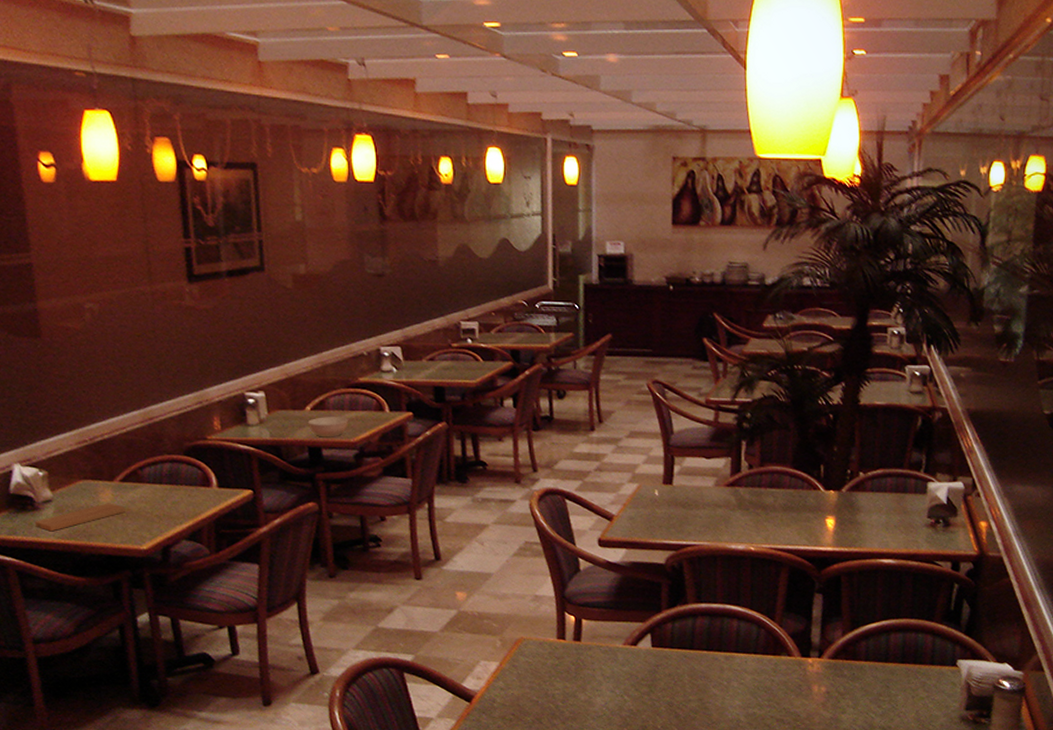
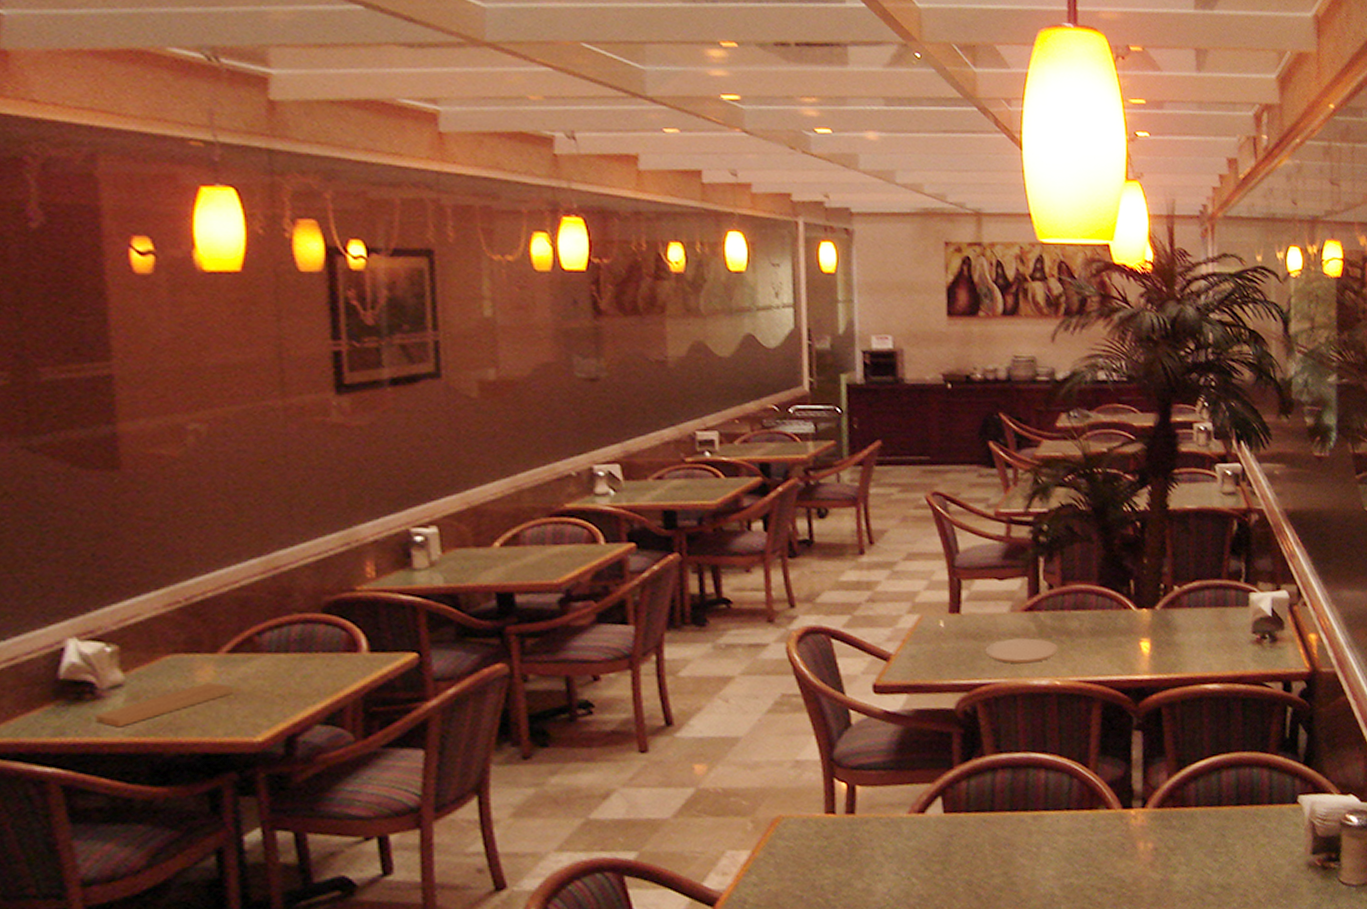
bowl: present [307,417,349,437] -> none [495,553,552,580]
plate: none [692,509,754,530] -> present [985,638,1058,664]

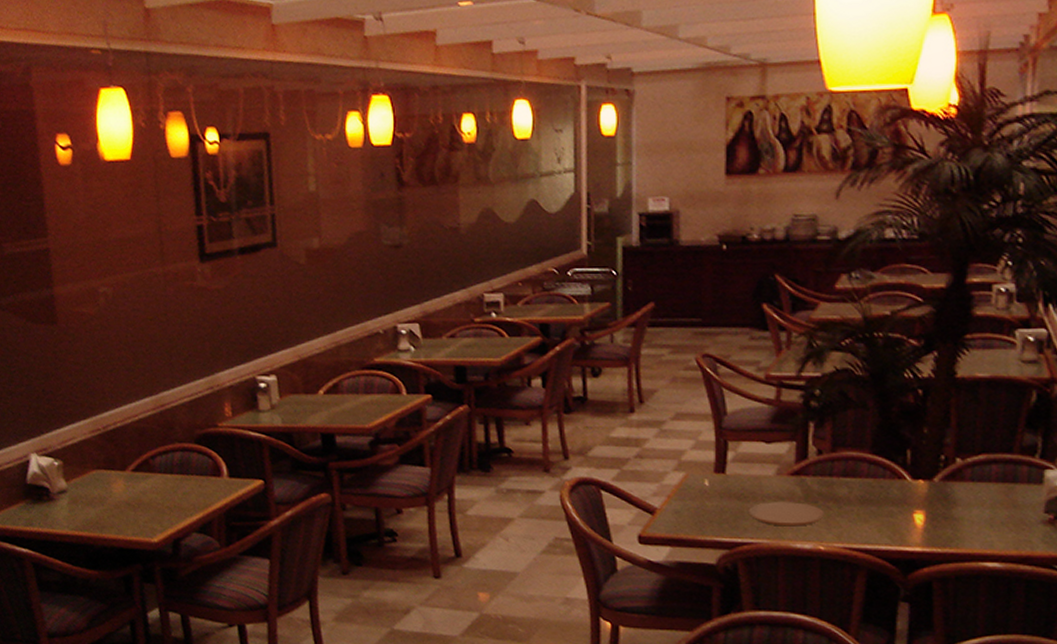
tray: present [94,682,233,728] -> none [50,493,137,523]

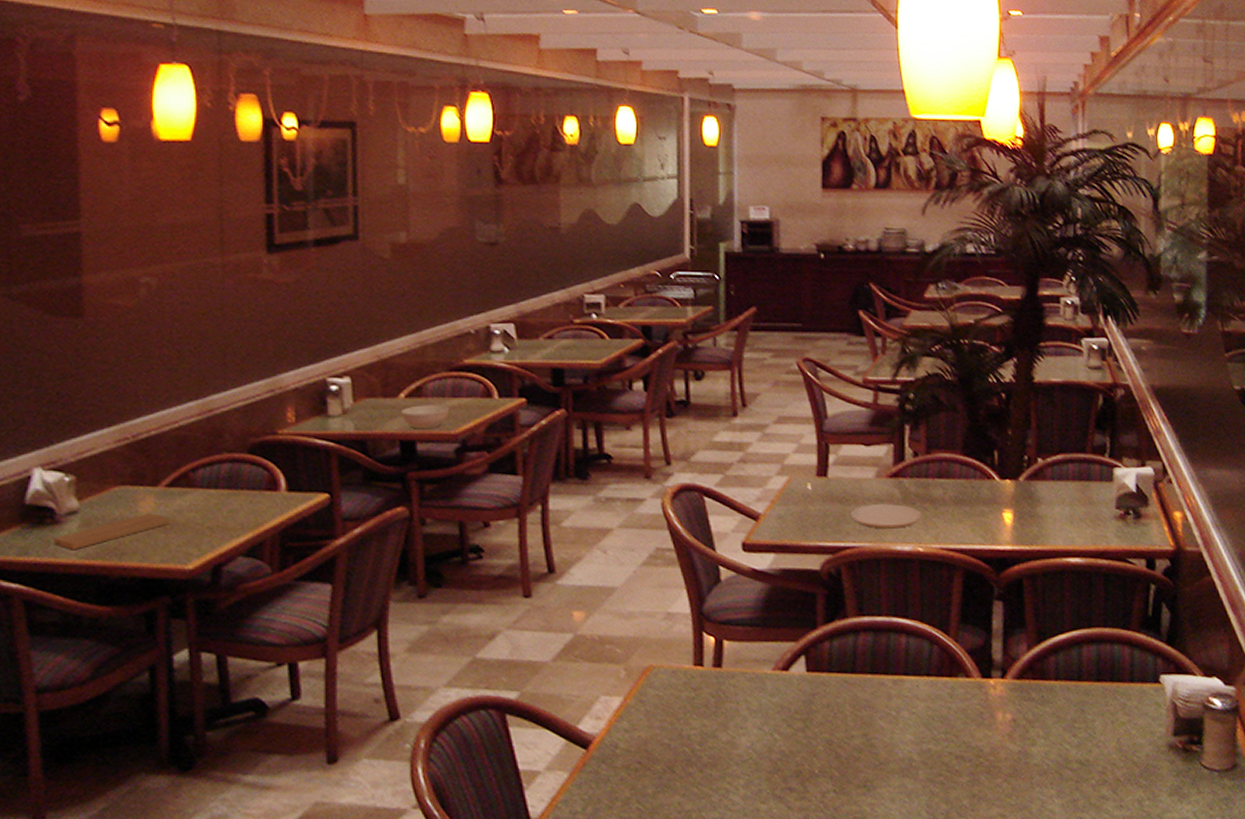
tray: none [50,493,137,523] -> present [53,513,169,551]
bowl: none [320,401,364,423] -> present [400,405,450,429]

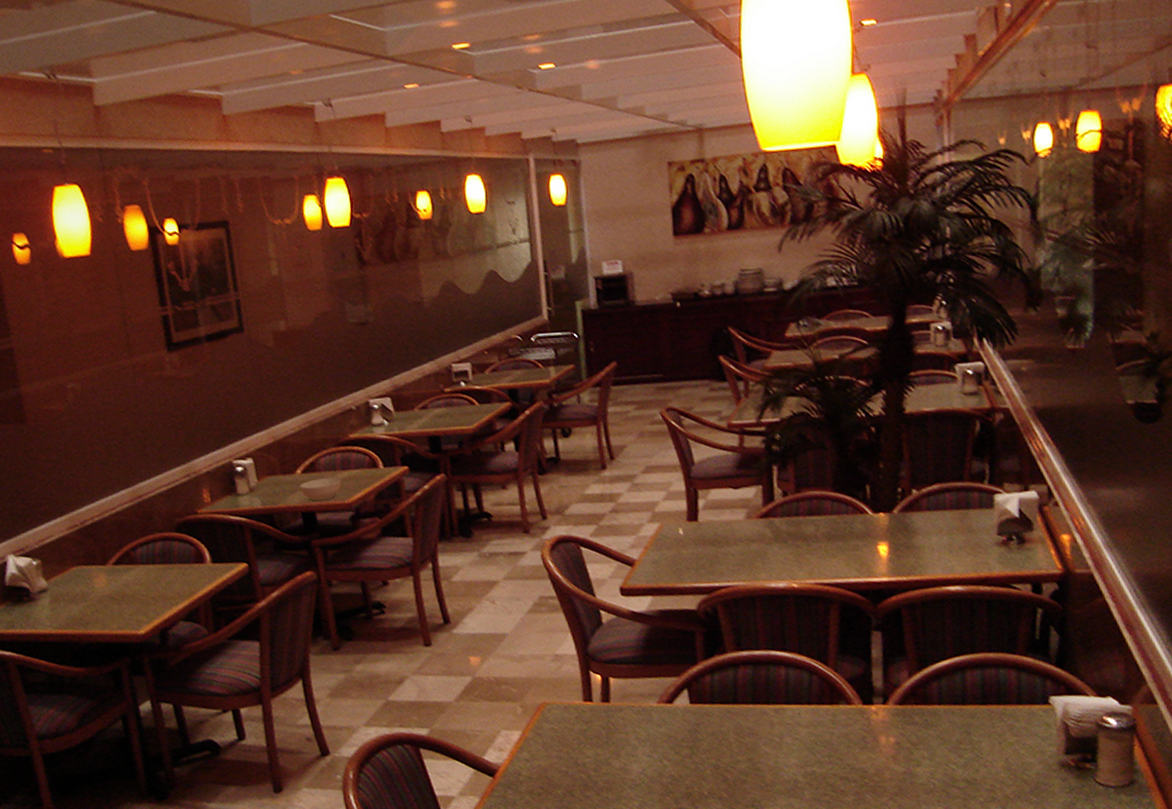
tray: present [53,513,169,551] -> none [31,588,120,623]
plate: present [850,504,922,529] -> none [723,543,795,568]

